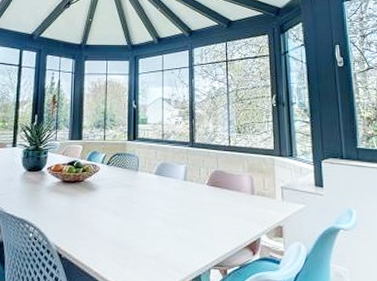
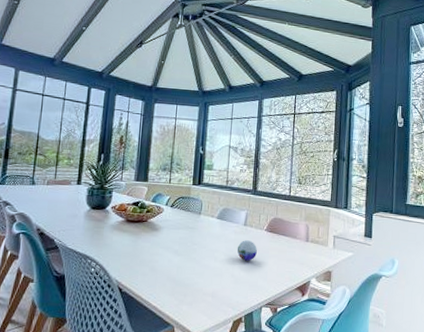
decorative orb: none [179,196,200,219] -> present [237,240,257,261]

